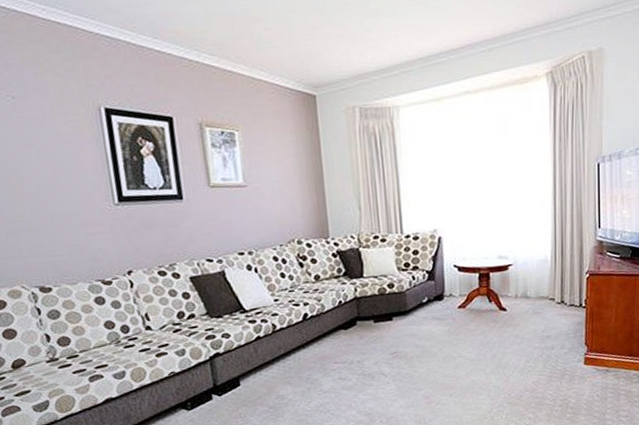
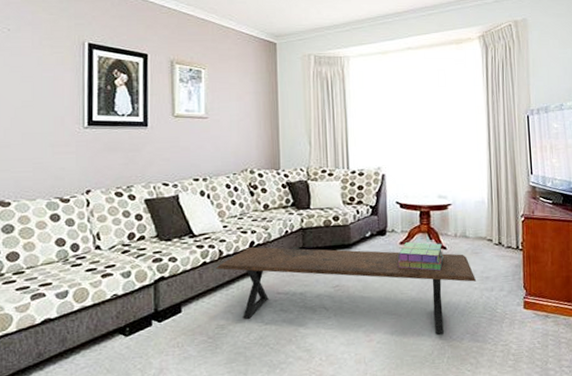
coffee table: none [271,314,537,393] -> present [216,246,477,335]
stack of books: none [455,305,503,333] -> present [397,242,444,271]

